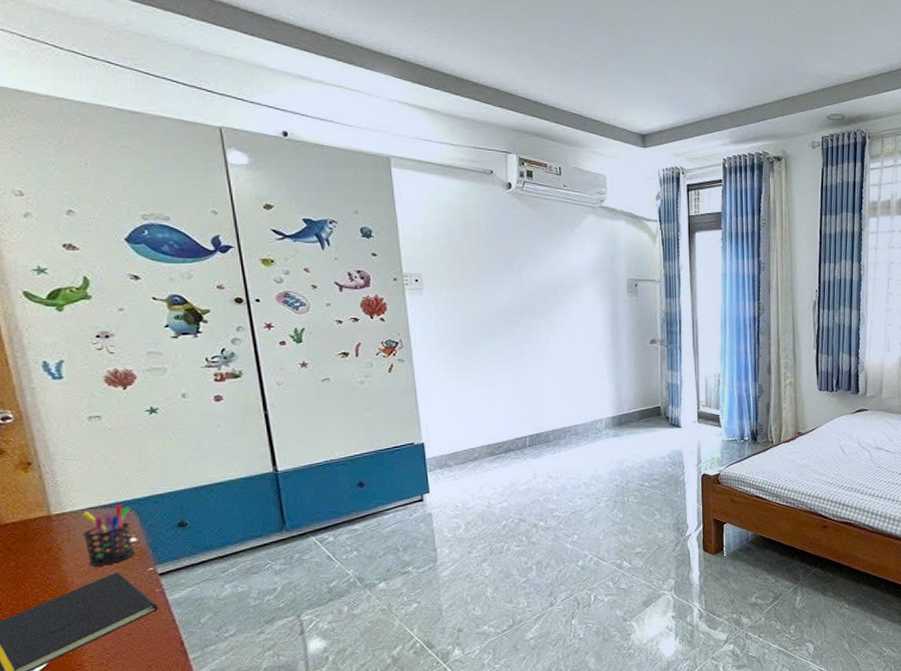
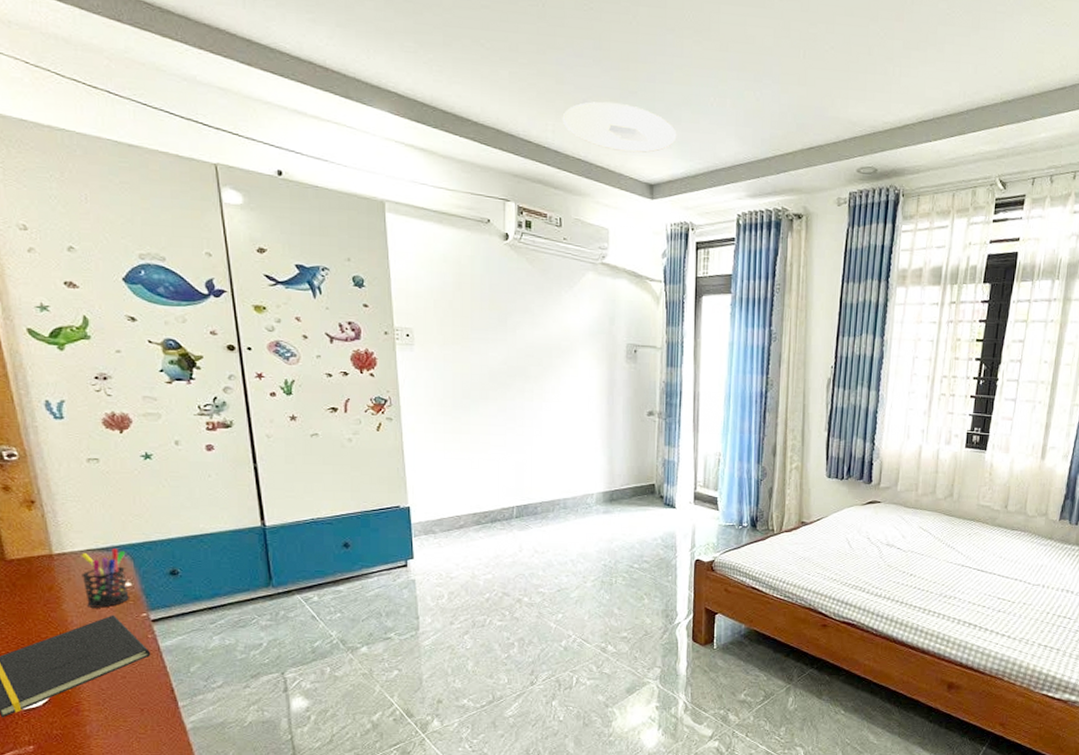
ceiling light: none [557,62,665,107] -> present [562,101,677,153]

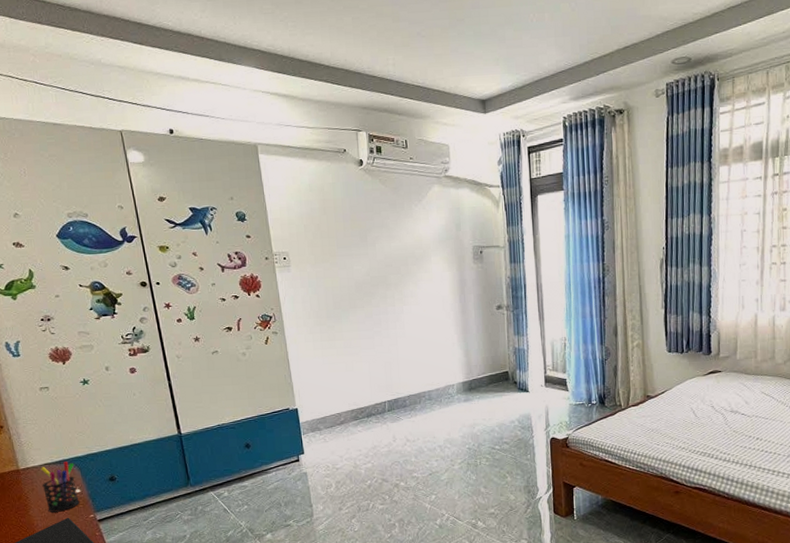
ceiling light: present [562,101,677,153] -> none [400,31,503,75]

